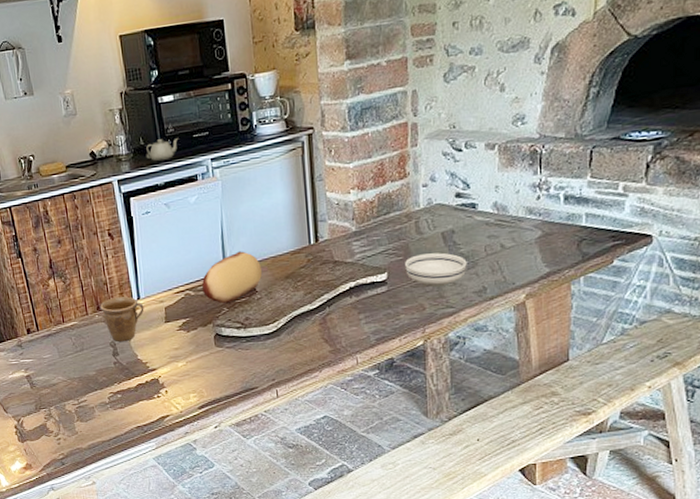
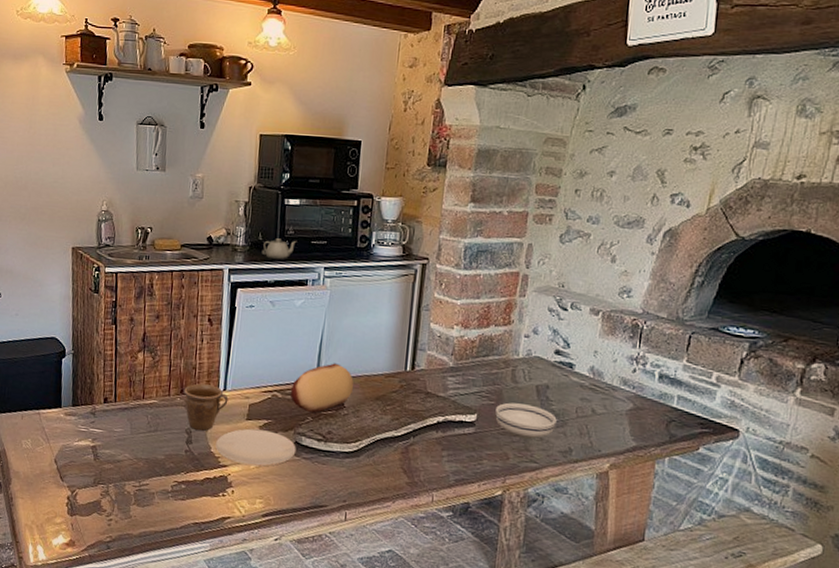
plate: none [141,328,219,365] -> present [216,428,296,467]

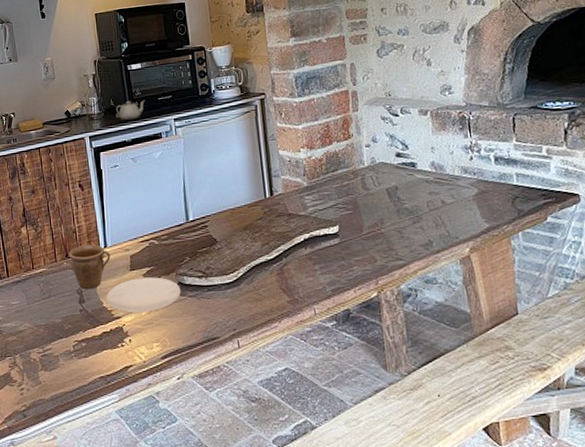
bread loaf: present [291,363,354,413] -> none [165,203,222,252]
bowl: present [495,402,557,440] -> none [354,207,413,241]

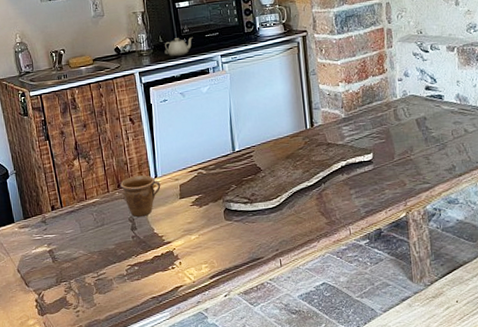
plate: present [106,277,181,314] -> none [157,204,228,238]

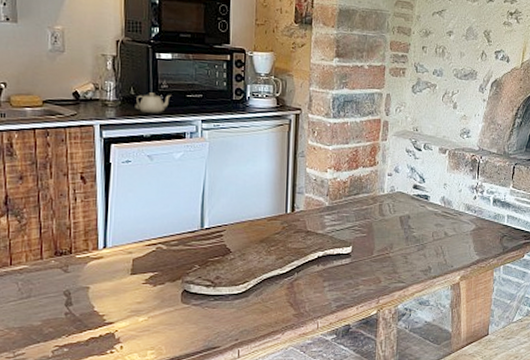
mug: present [120,175,161,217] -> none [59,243,110,291]

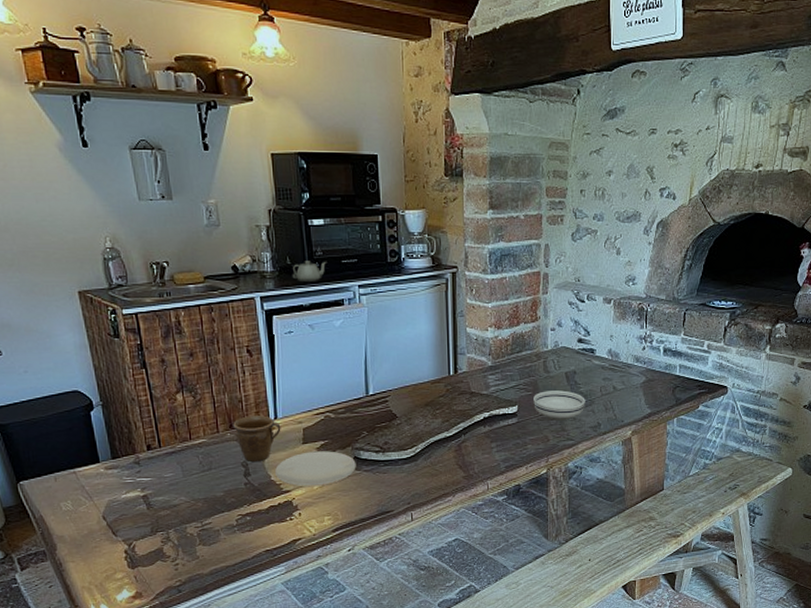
mug: none [59,243,110,291] -> present [233,415,281,462]
plate: none [99,283,185,320] -> present [275,451,356,487]
bowl: none [367,233,418,264] -> present [534,390,585,422]

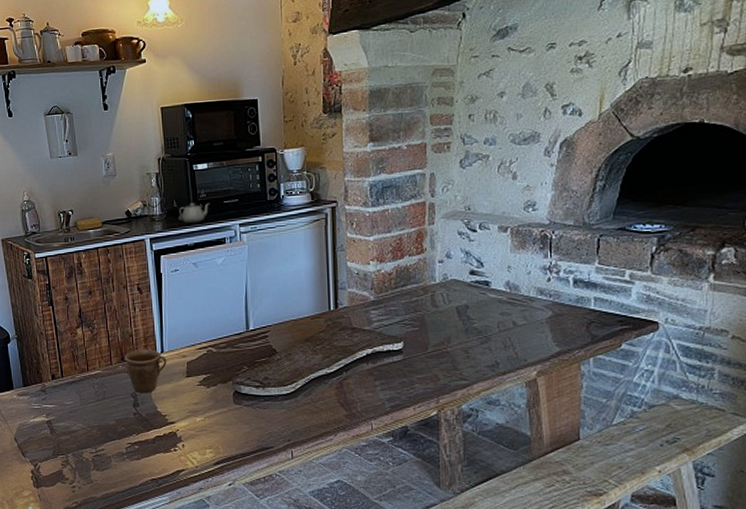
plate: present [275,451,356,487] -> none [161,384,237,420]
bowl: present [534,390,585,422] -> none [421,326,480,360]

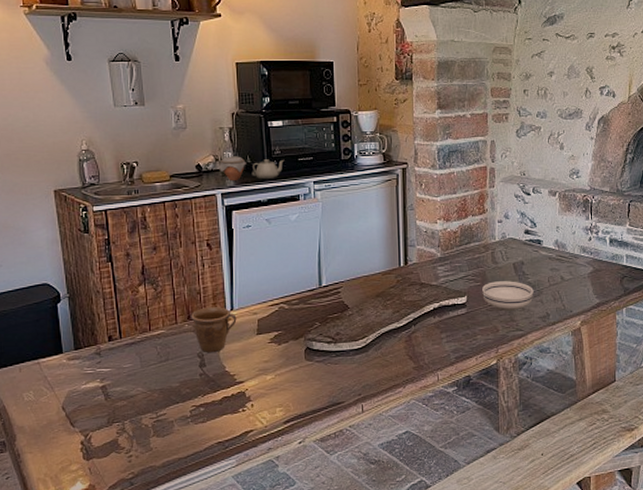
jar: none [147,201,173,226] -> present [219,156,246,182]
bowl: none [421,326,480,360] -> present [482,281,534,312]

